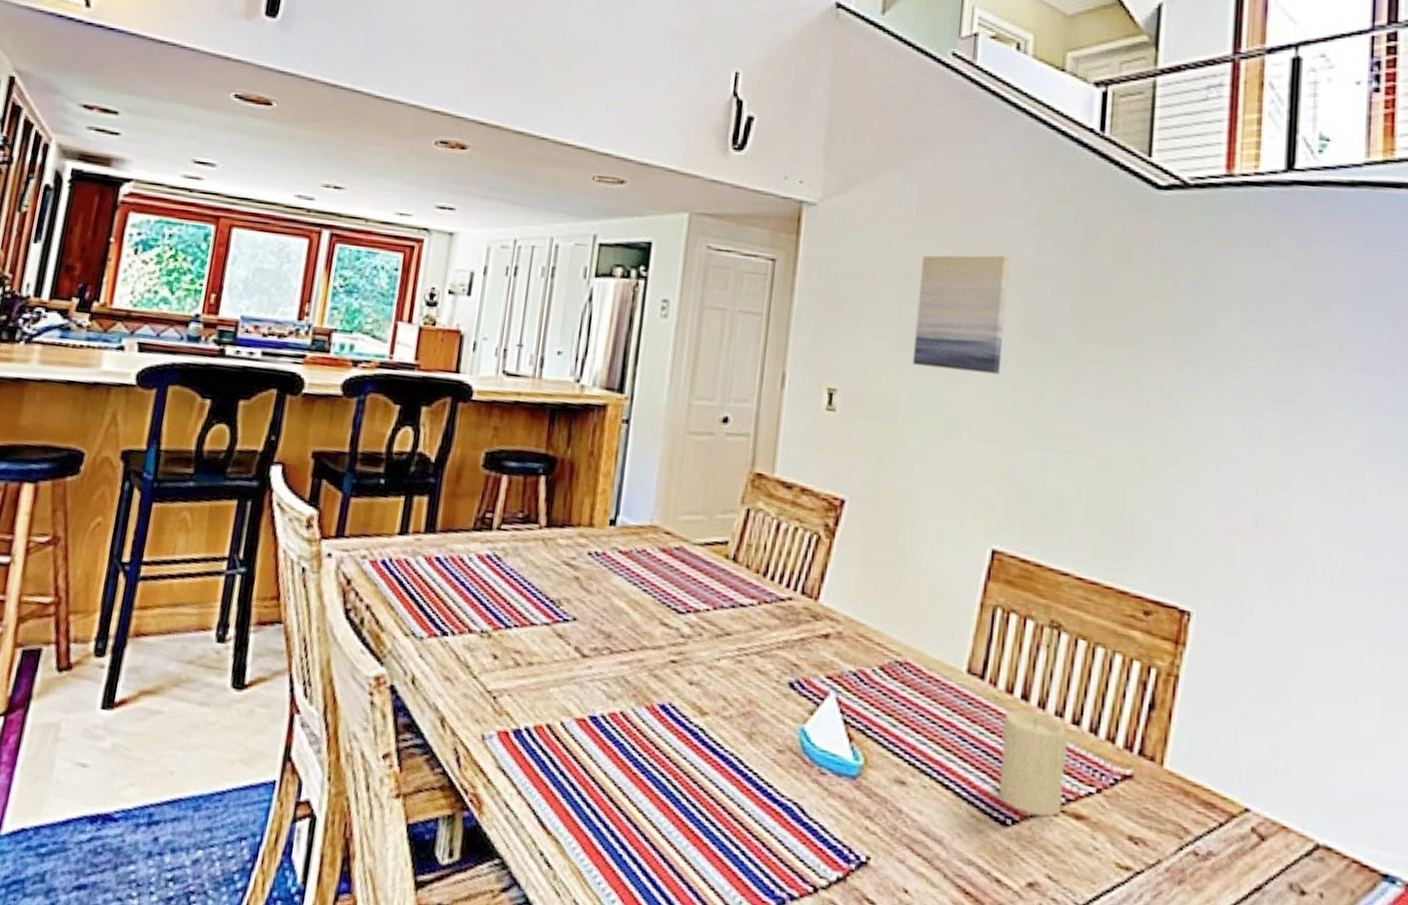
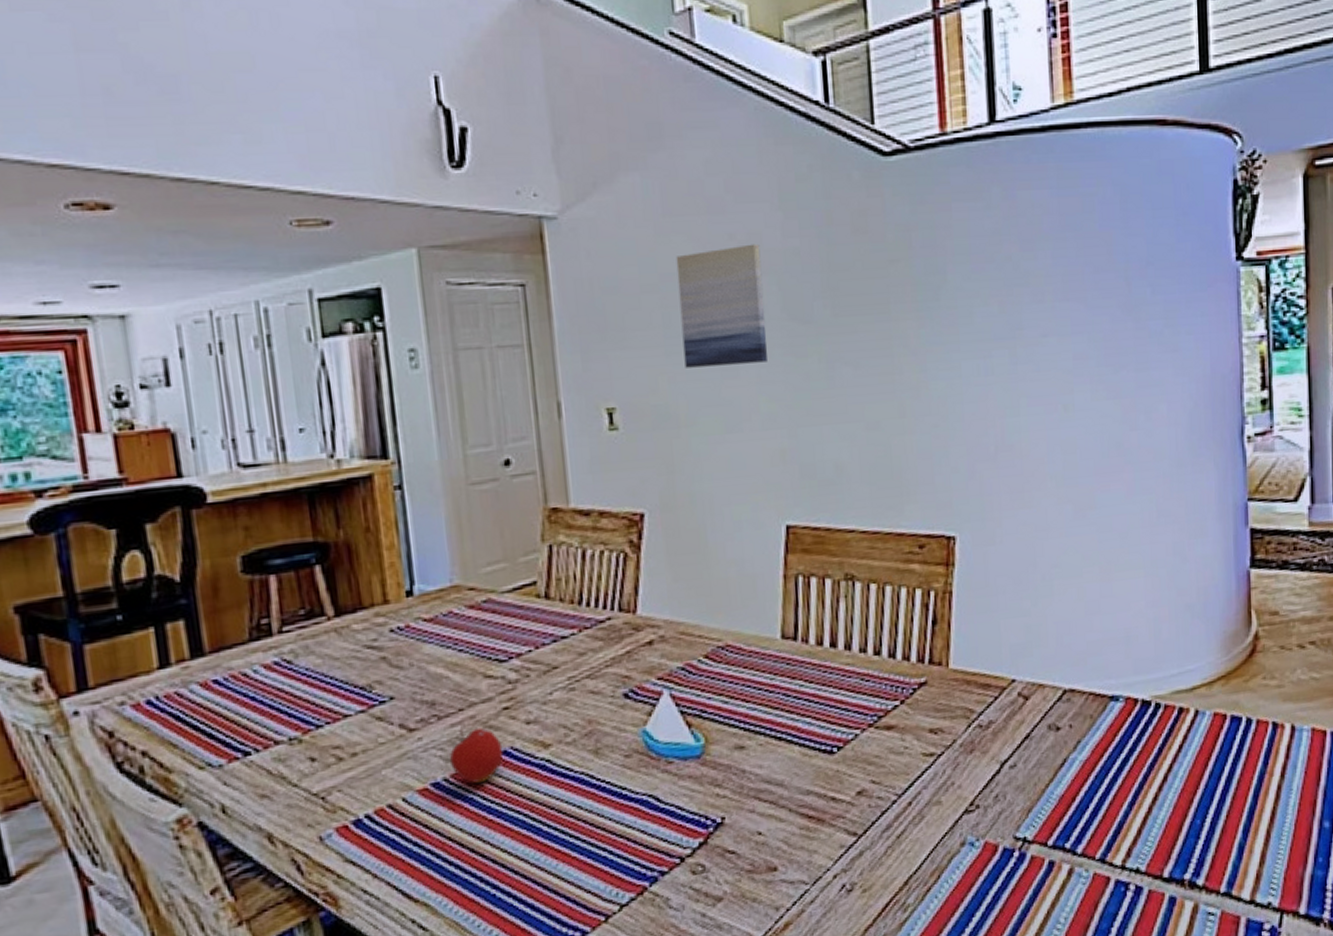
fruit: none [610,669,662,731] -> present [449,727,504,783]
candle: present [999,710,1069,817] -> none [818,654,875,739]

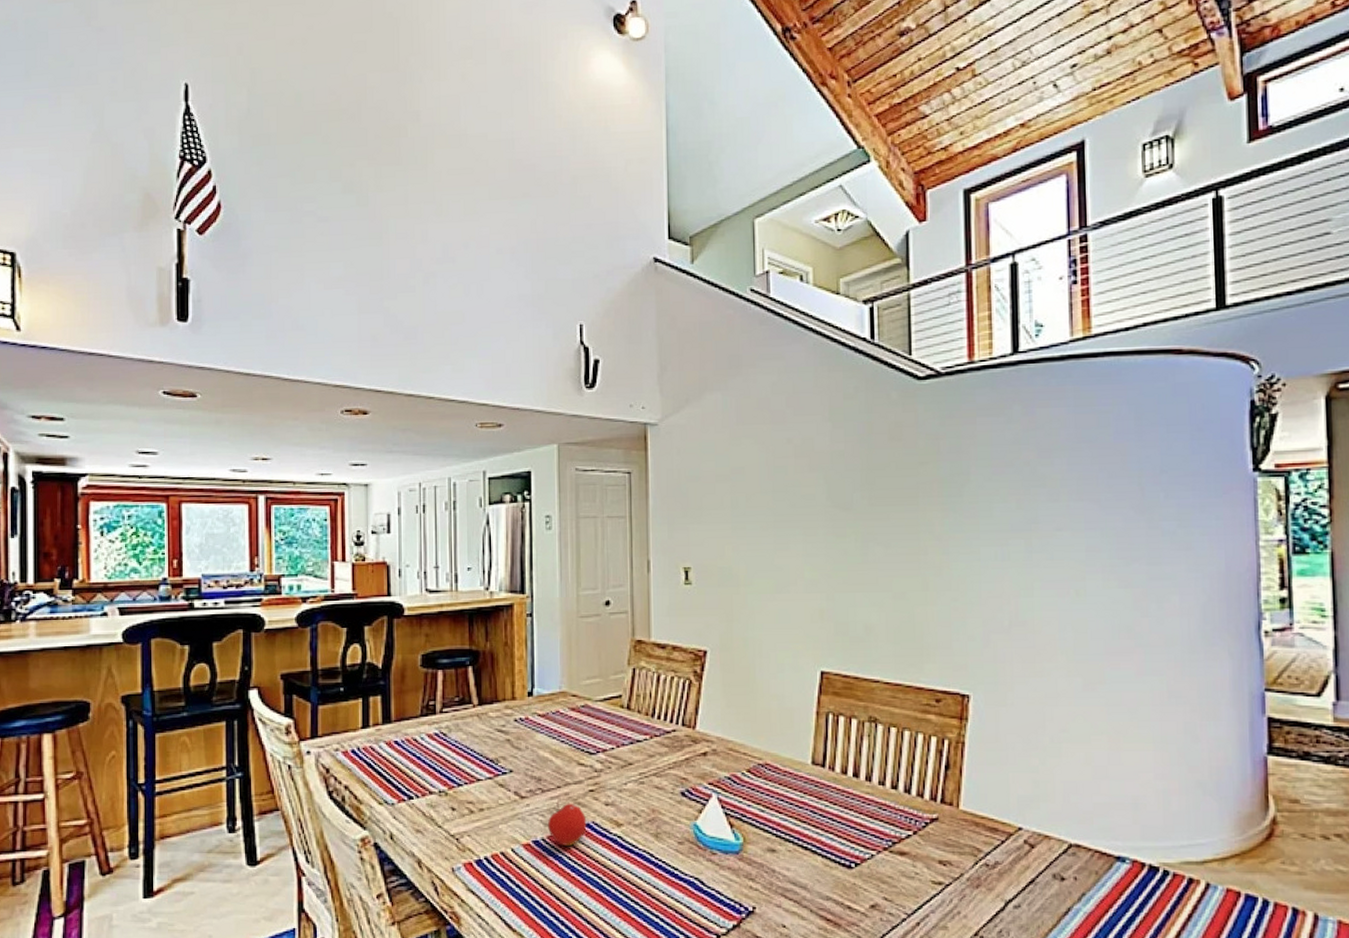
wall art: present [676,243,768,368] -> none [745,446,814,540]

